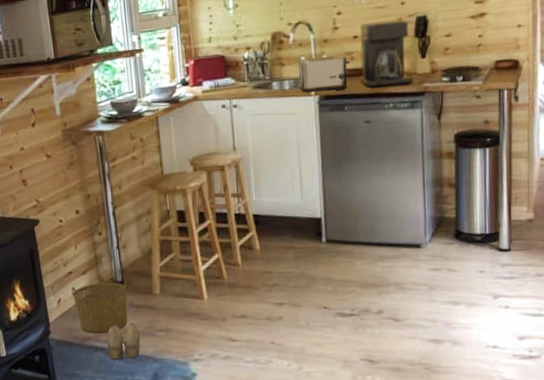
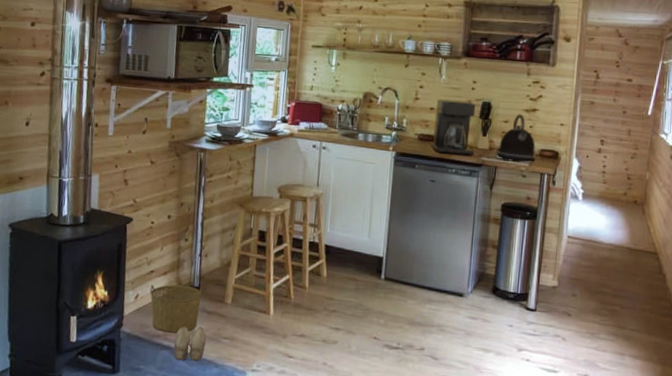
toaster: present [298,54,350,94] -> none [380,118,425,151]
kettle: none [442,23,491,81] -> present [497,114,536,162]

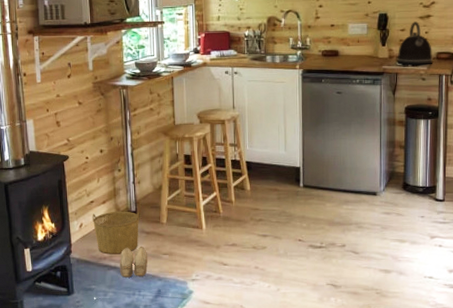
coffee maker: present [430,99,476,156] -> none [334,15,375,66]

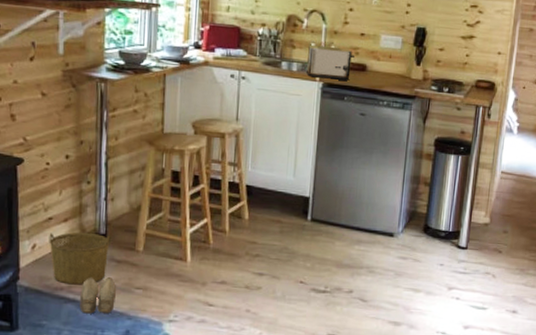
toaster: none [287,38,327,67] -> present [305,44,354,82]
kettle: present [397,21,433,66] -> none [431,41,472,93]

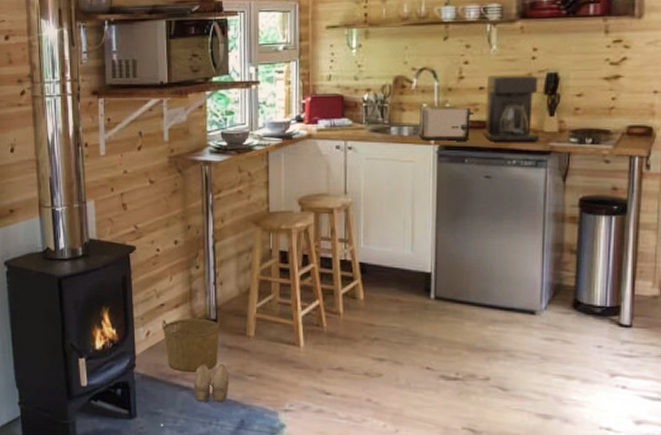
coffee maker: none [360,23,410,87] -> present [482,75,539,142]

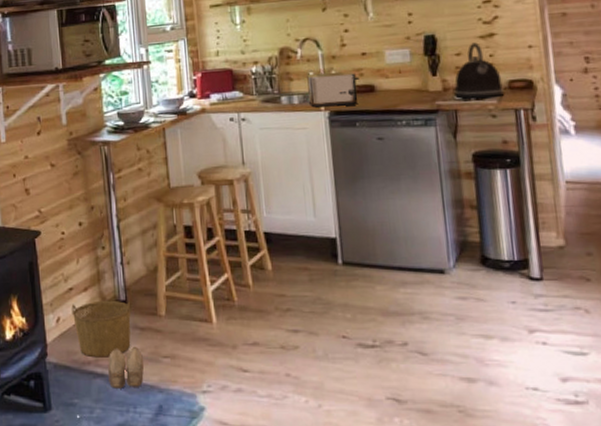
coffee maker: present [482,75,539,142] -> none [368,38,425,105]
kettle: none [570,84,622,143] -> present [454,42,505,99]

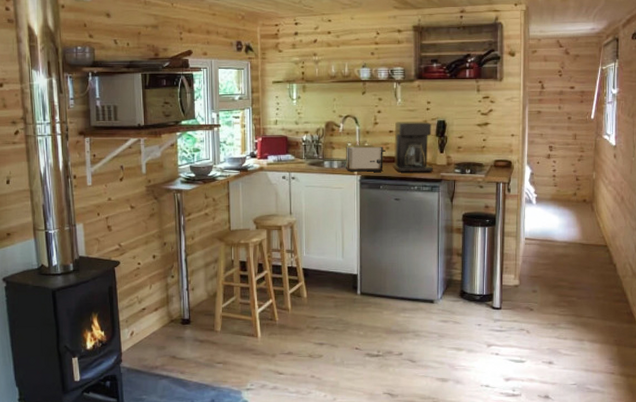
basket: present [71,300,131,358] -> none [144,318,193,364]
slippers: present [108,347,144,389] -> none [172,355,201,387]
coffee maker: none [368,38,425,105] -> present [392,122,433,173]
kettle: present [454,42,505,99] -> none [455,129,491,173]

